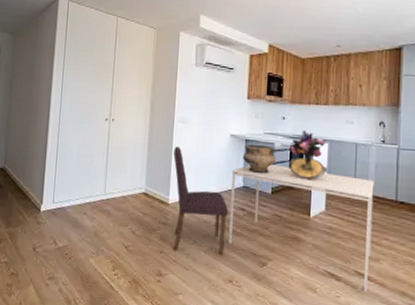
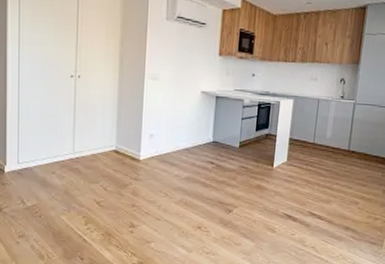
dining chair: present [173,147,228,256] -> none [144,104,198,206]
dining table: present [229,164,374,292] -> none [198,120,332,229]
ceramic pot: present [243,144,277,174] -> none [213,100,246,130]
bouquet: present [289,130,328,181] -> none [256,86,292,135]

